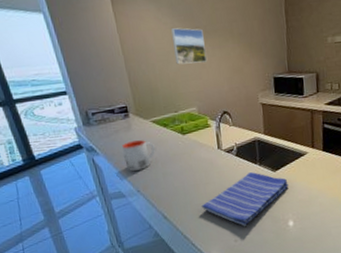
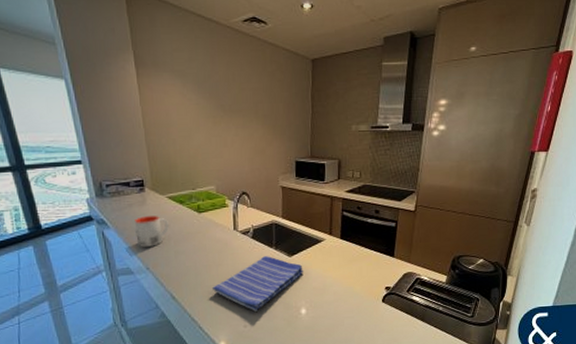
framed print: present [171,28,207,65] -> none [196,105,229,142]

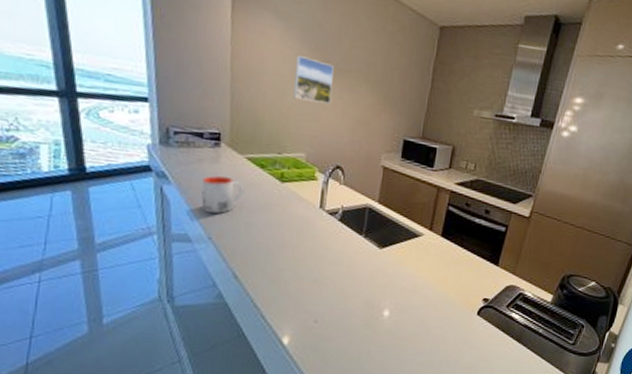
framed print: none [196,105,229,142] -> present [293,56,334,104]
dish towel: present [211,256,303,312] -> none [283,244,394,306]

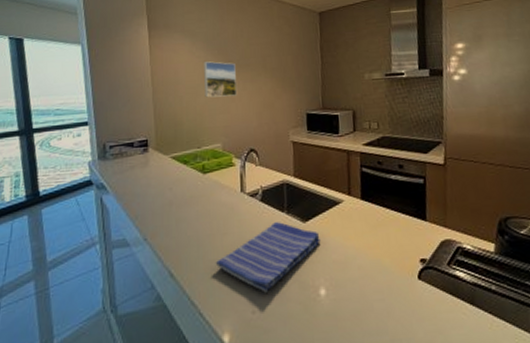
mug: present [201,176,243,213] -> none [134,178,171,214]
dish towel: none [283,244,394,306] -> present [215,222,320,293]

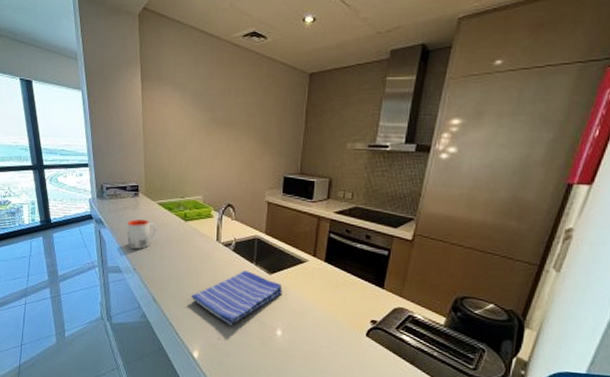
mug: none [134,178,171,214] -> present [126,219,157,249]
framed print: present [204,61,237,98] -> none [190,117,221,153]

